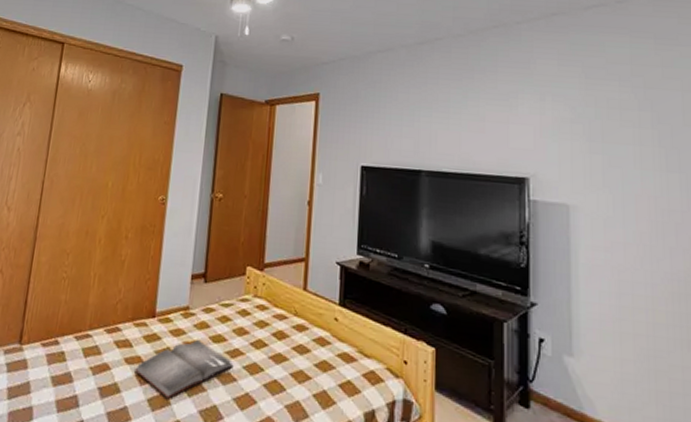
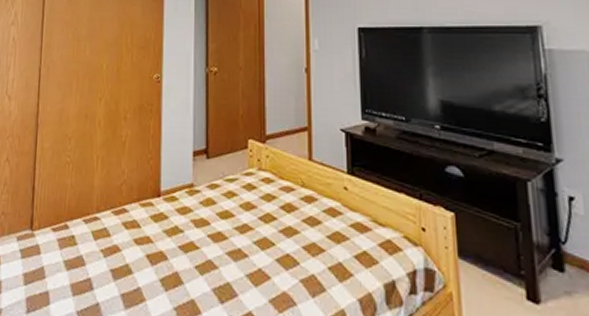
hardback book: present [135,339,234,399] -> none [145,216,244,278]

